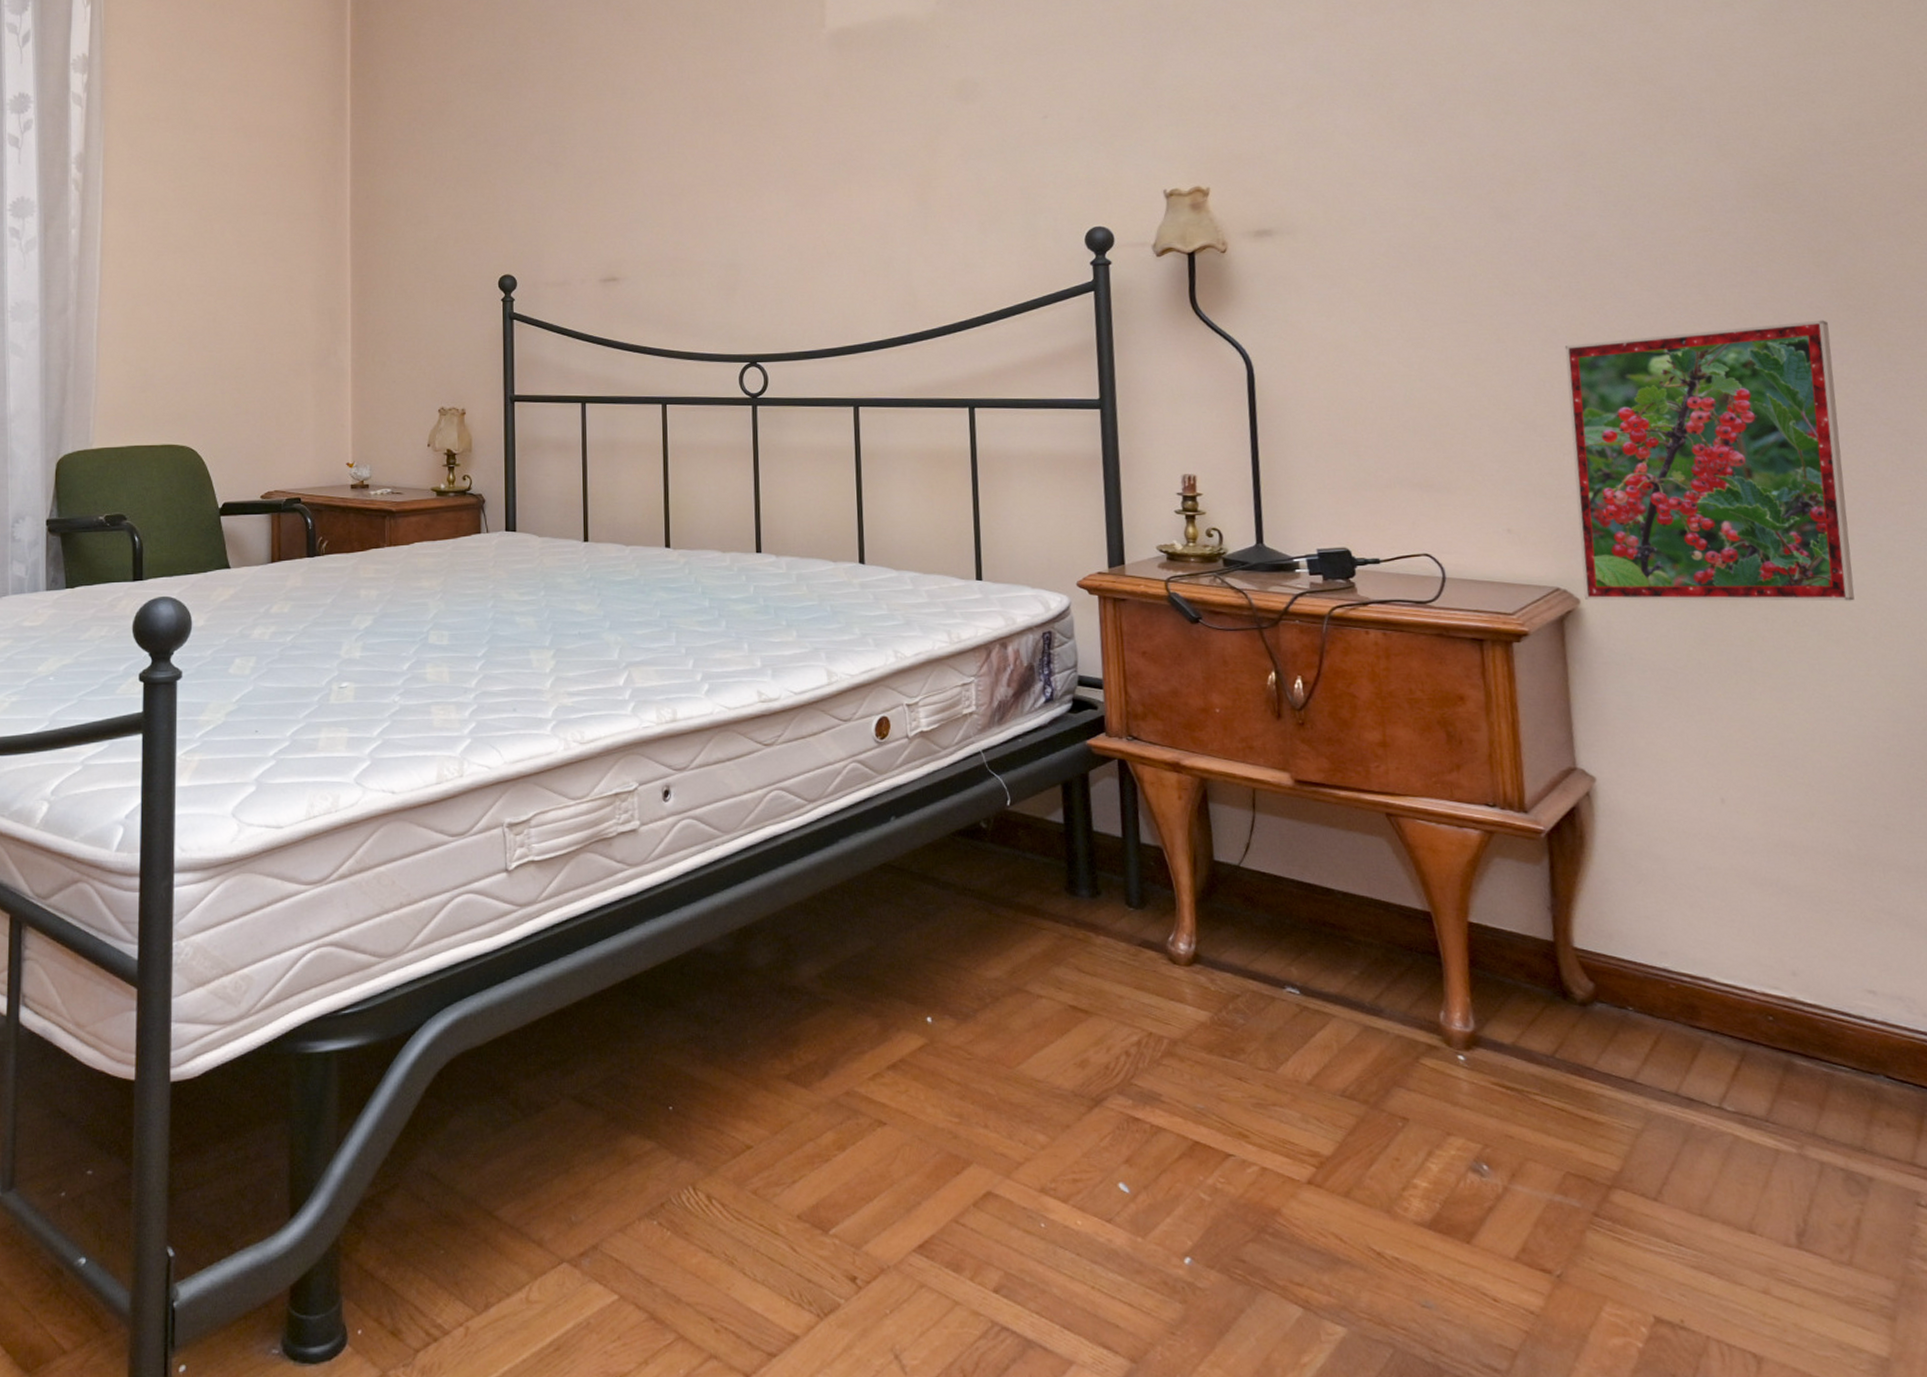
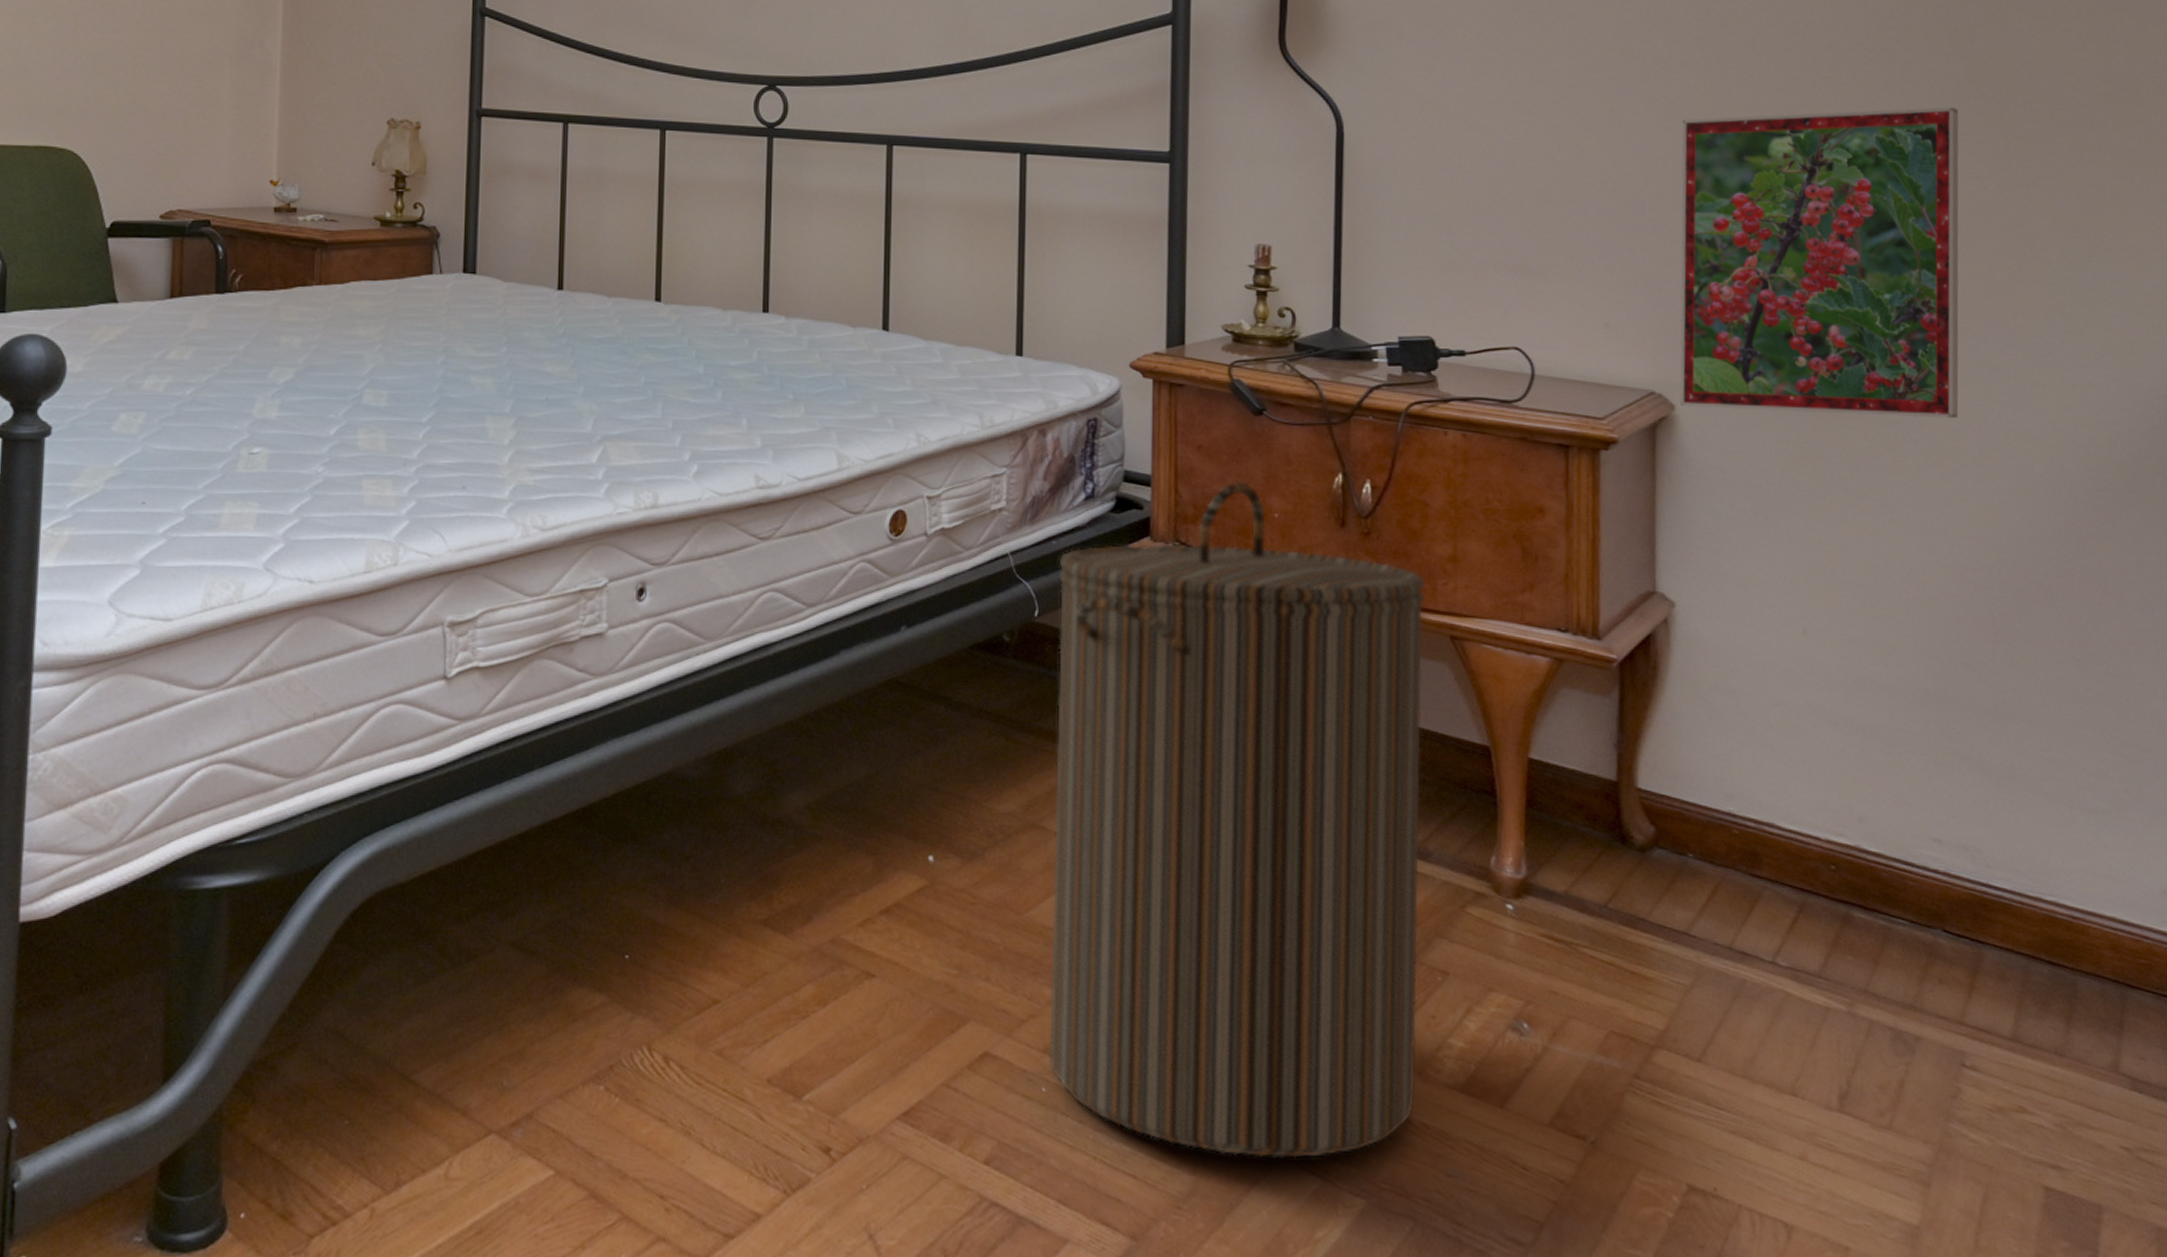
laundry hamper: none [1025,681,1386,1289] -> present [1049,481,1426,1159]

